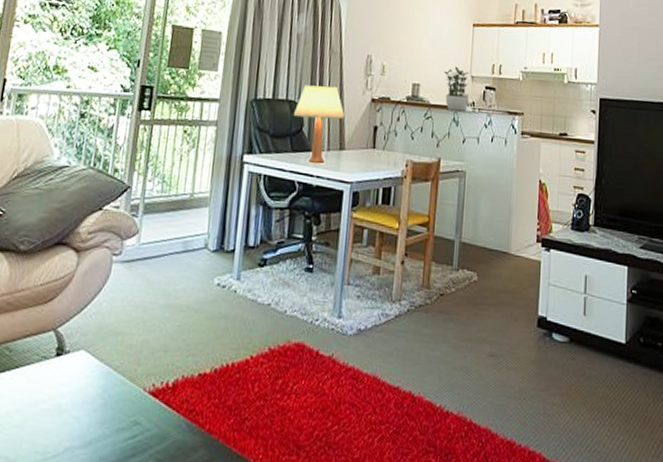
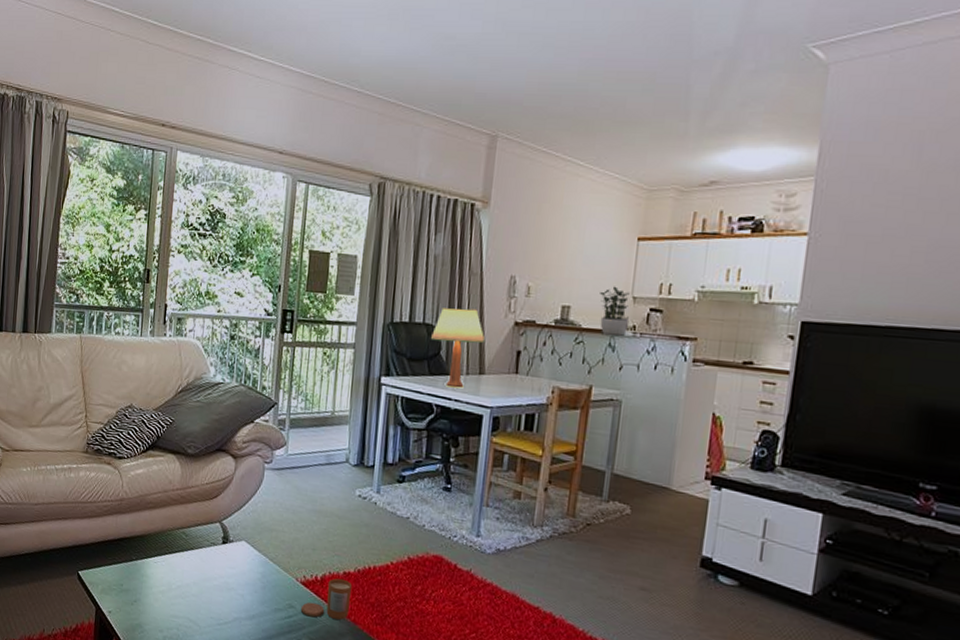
candle: none [147,381,208,433] -> present [300,578,353,621]

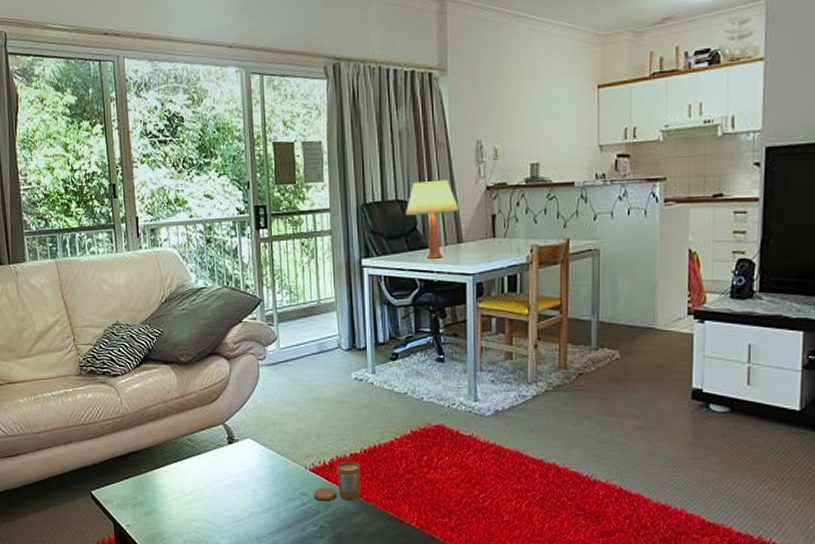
potted plant: present [600,286,630,336] -> none [567,137,599,186]

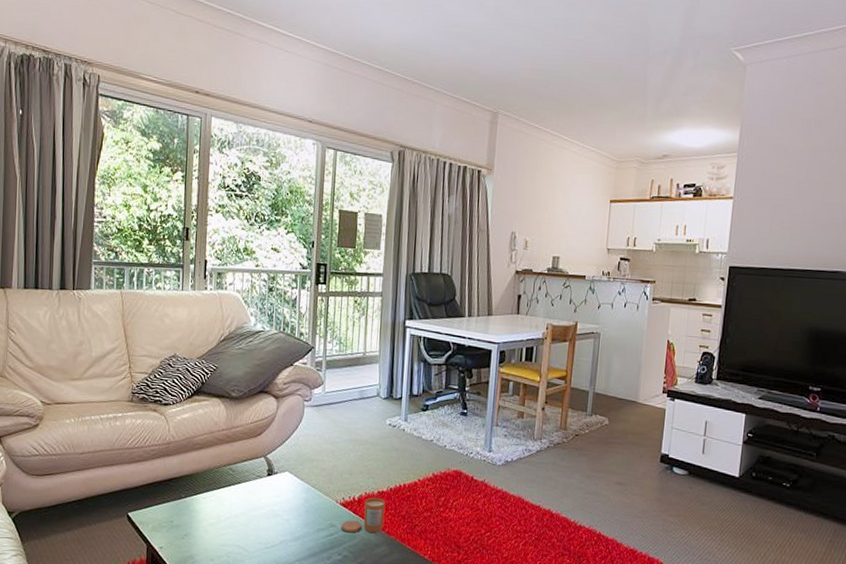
table lamp: present [404,177,460,260] -> none [446,257,492,328]

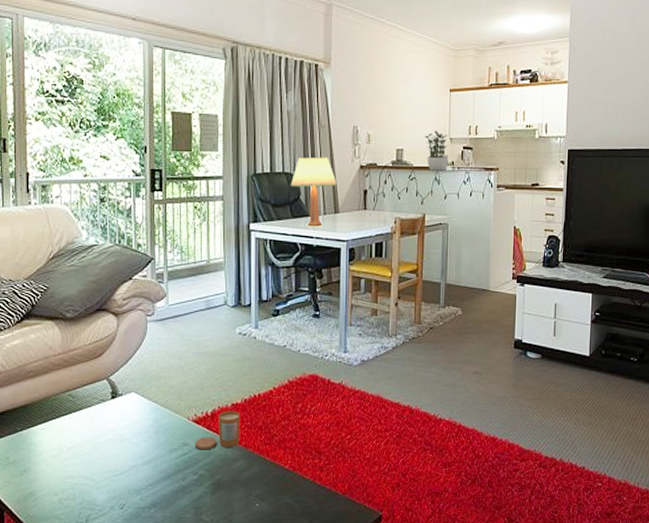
table lamp: none [446,257,492,328] -> present [290,154,337,227]
potted plant: none [582,240,605,280] -> present [425,130,449,171]

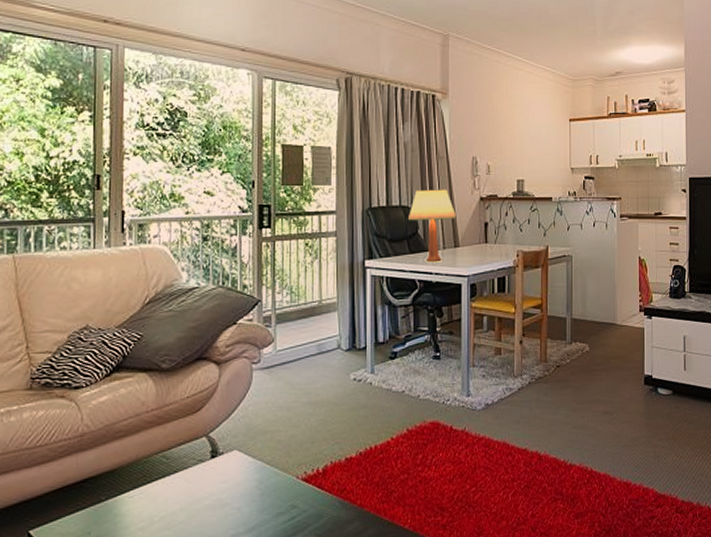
candle: present [194,410,241,450] -> none [304,465,356,513]
potted plant: present [425,130,449,171] -> none [546,160,571,201]

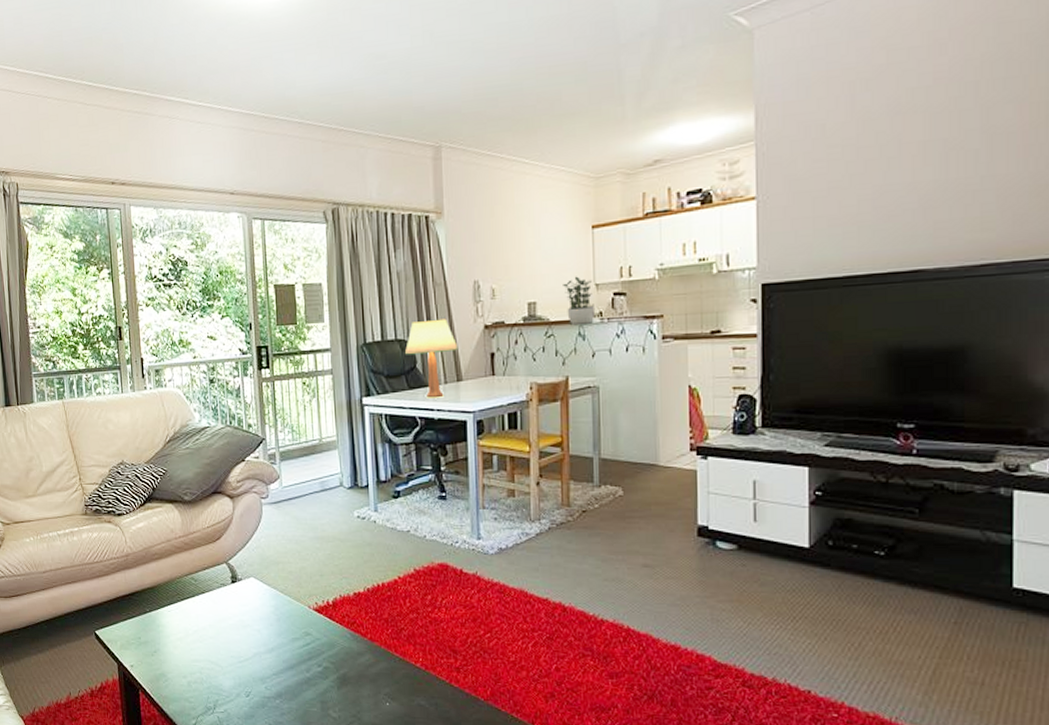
potted plant: none [546,160,571,201] -> present [563,276,596,324]

